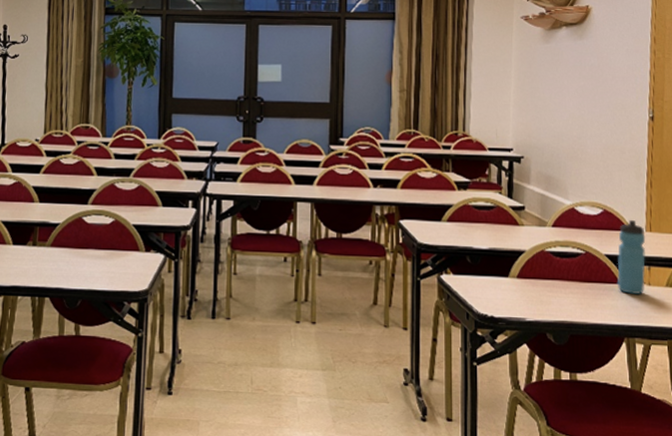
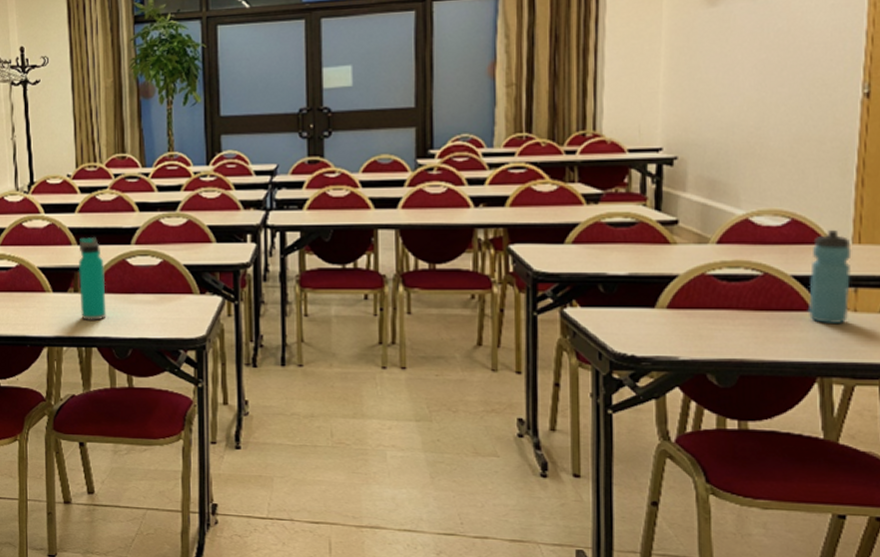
water bottle: none [37,195,62,272] -> present [79,236,107,320]

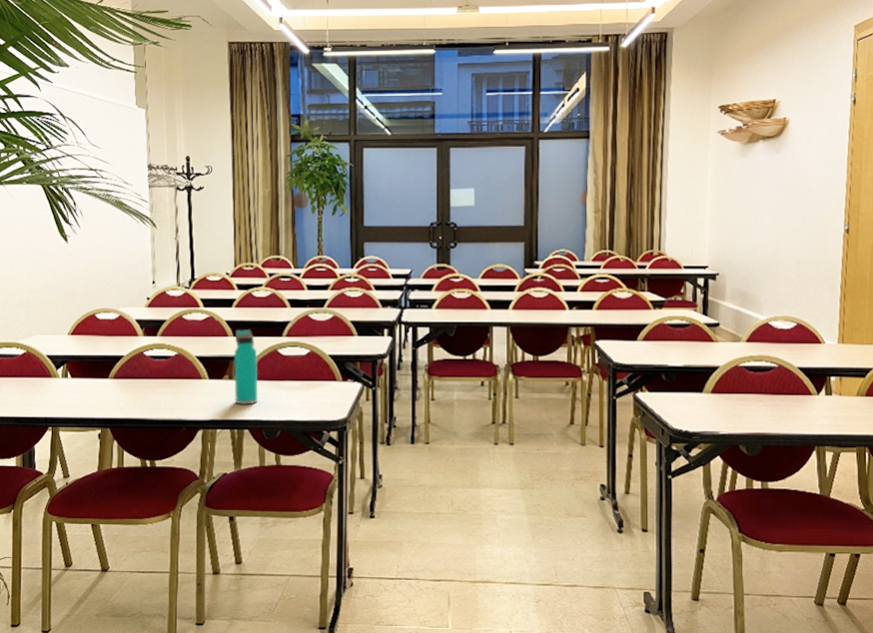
water bottle: present [807,229,852,323] -> none [808,332,838,404]

